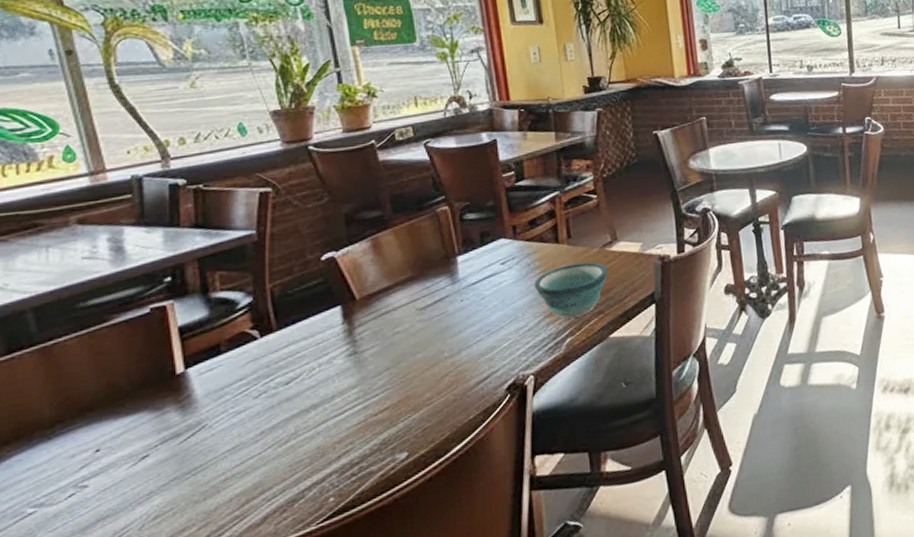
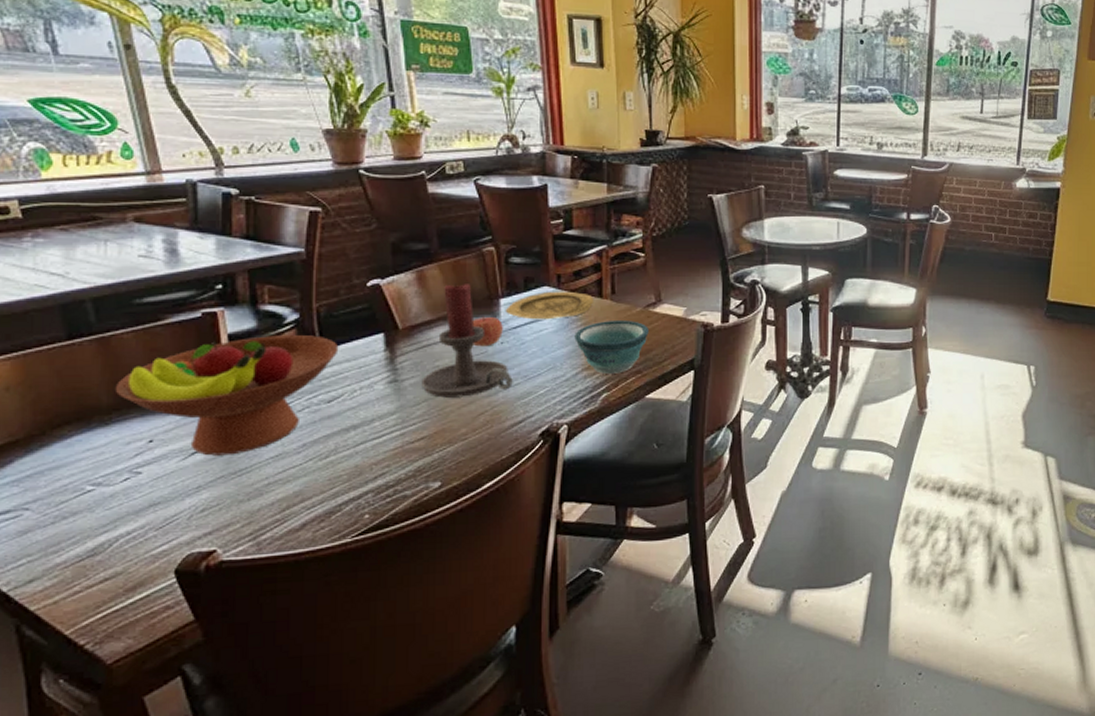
fruit bowl: none [58,317,295,459] -> present [115,335,339,456]
candle holder: none [382,245,475,364] -> present [421,284,513,398]
apple: none [430,275,462,308] -> present [472,316,503,347]
plate: none [464,240,550,274] -> present [506,291,593,320]

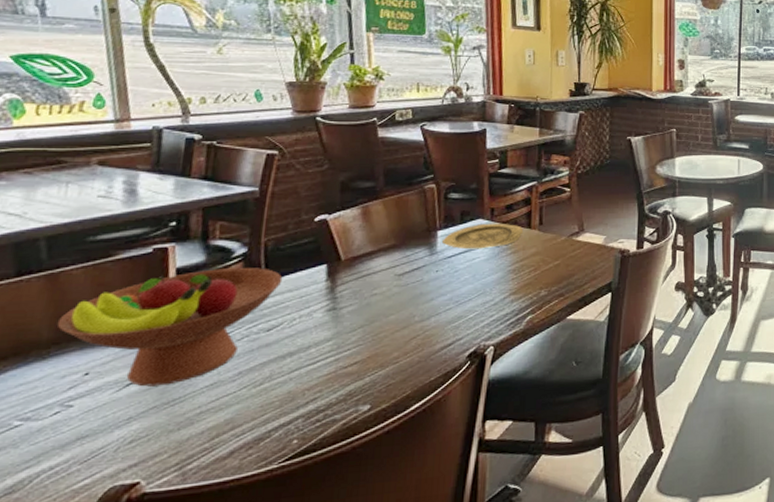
candle holder: present [421,284,513,398] -> none [358,218,445,324]
apple: present [472,316,503,347] -> none [410,247,439,275]
bowl: present [574,321,649,374] -> none [504,248,572,298]

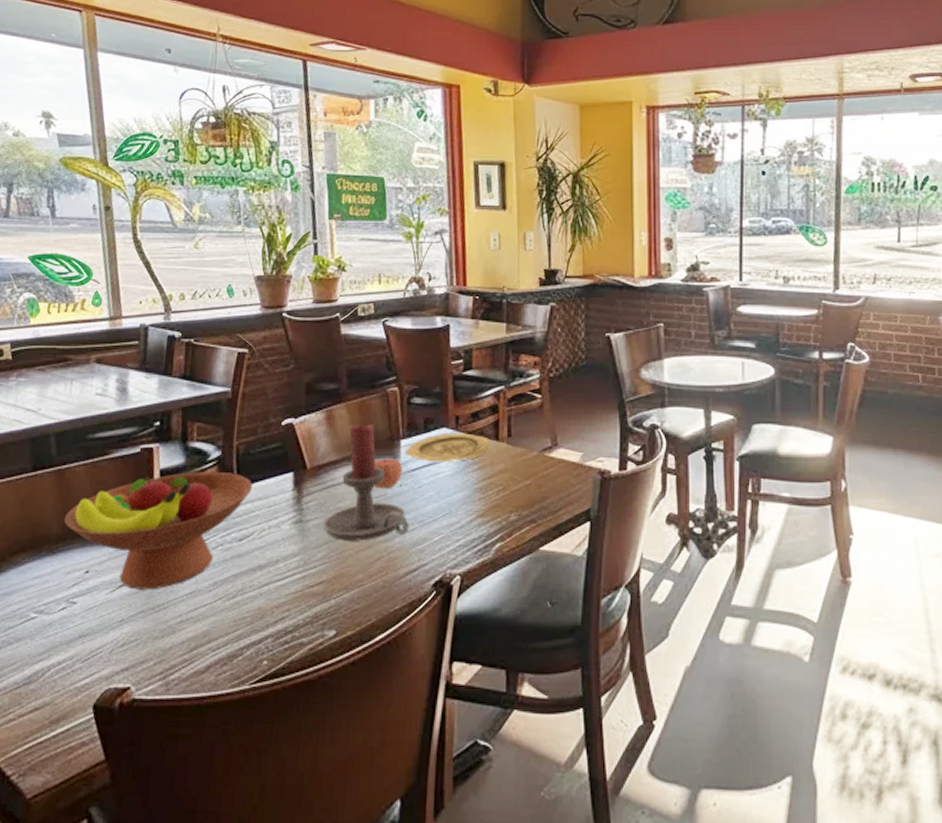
candle holder: none [358,218,445,324] -> present [324,424,409,541]
apple: none [410,247,439,275] -> present [373,457,402,489]

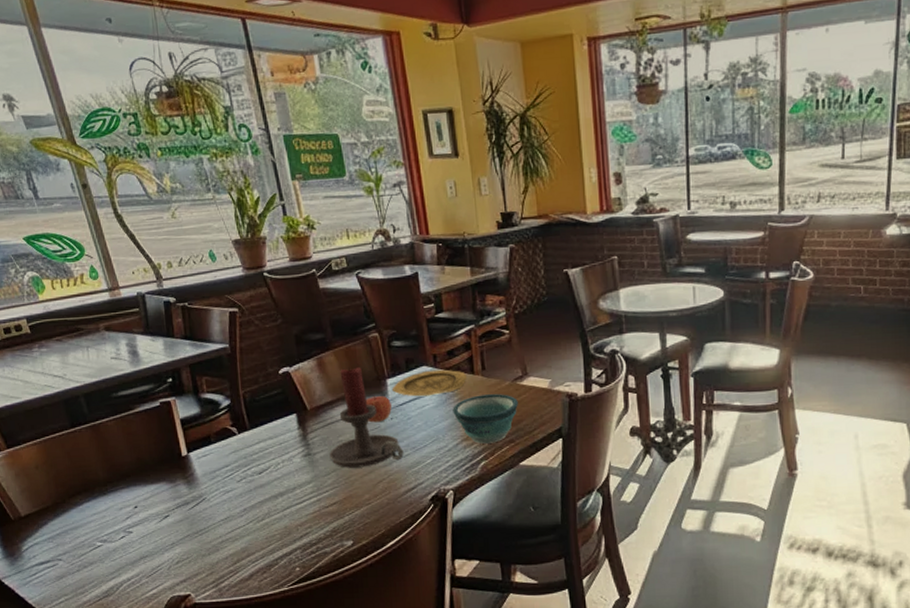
fruit bowl: present [64,472,253,590] -> none [107,418,263,519]
bowl: none [470,465,544,522] -> present [452,394,518,444]

